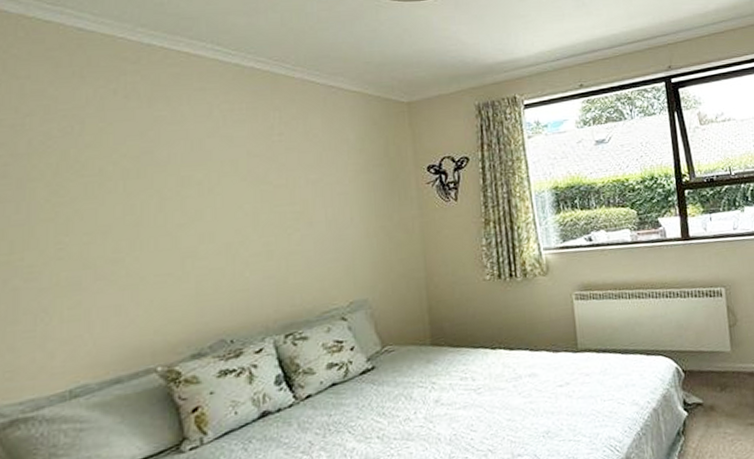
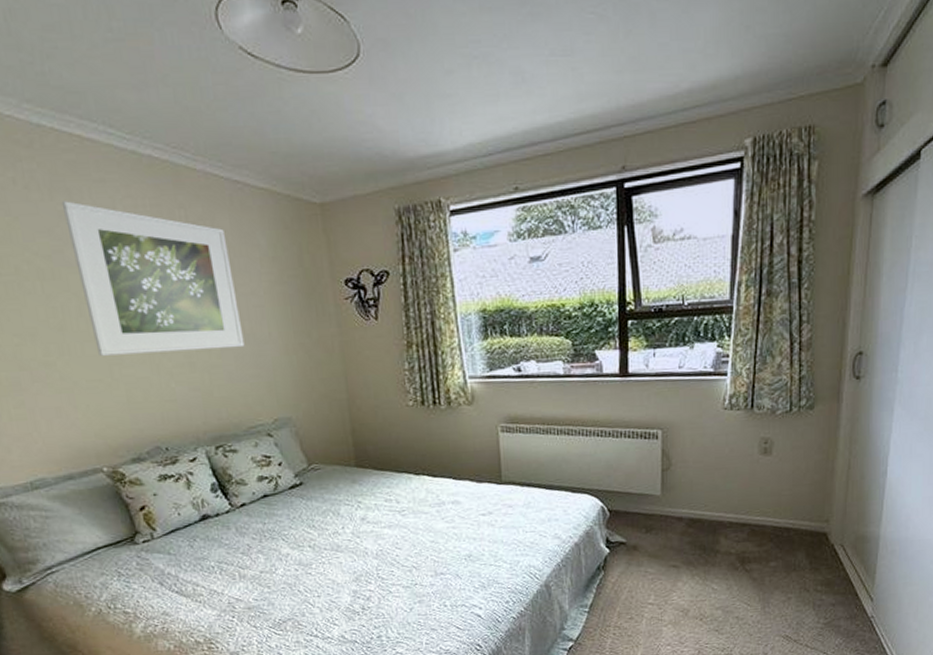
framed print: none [159,107,326,250] -> present [61,201,245,356]

